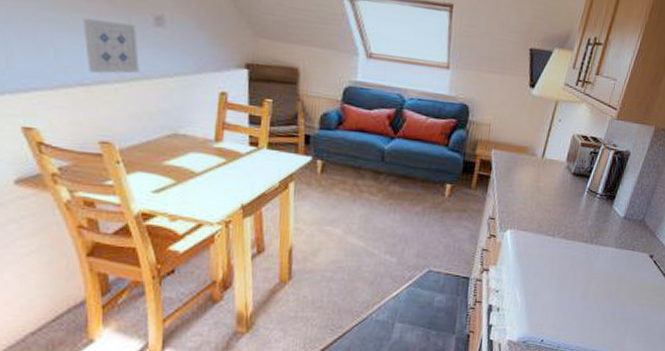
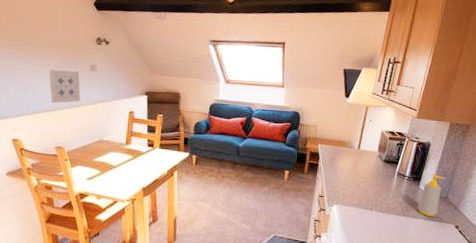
soap bottle: none [608,190,643,244] -> present [417,173,445,216]

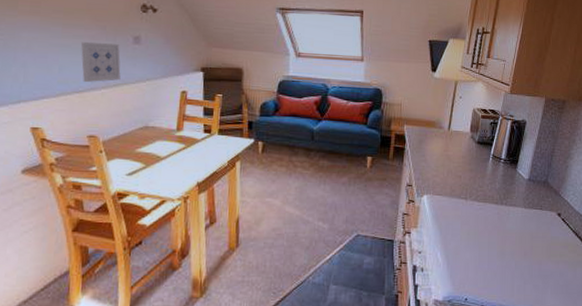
soap bottle: present [417,173,445,216] -> none [516,155,544,204]

